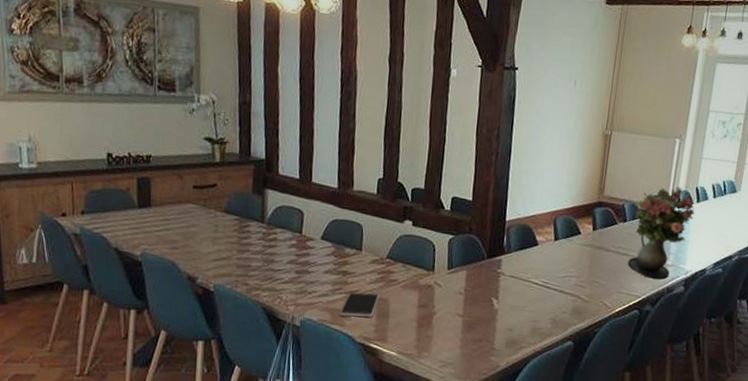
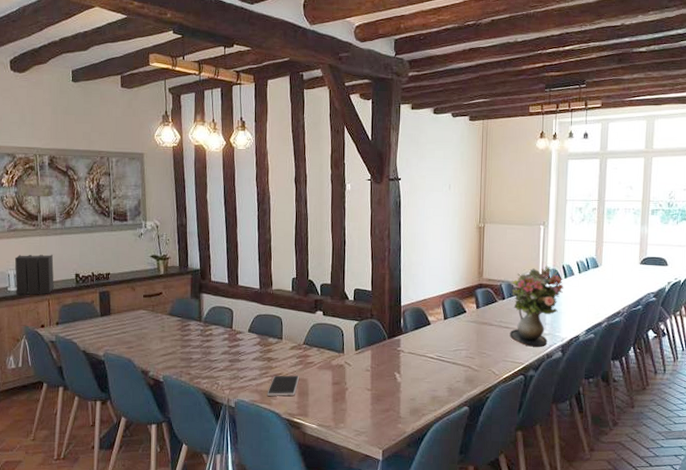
books: none [28,123,80,176] -> present [14,254,54,295]

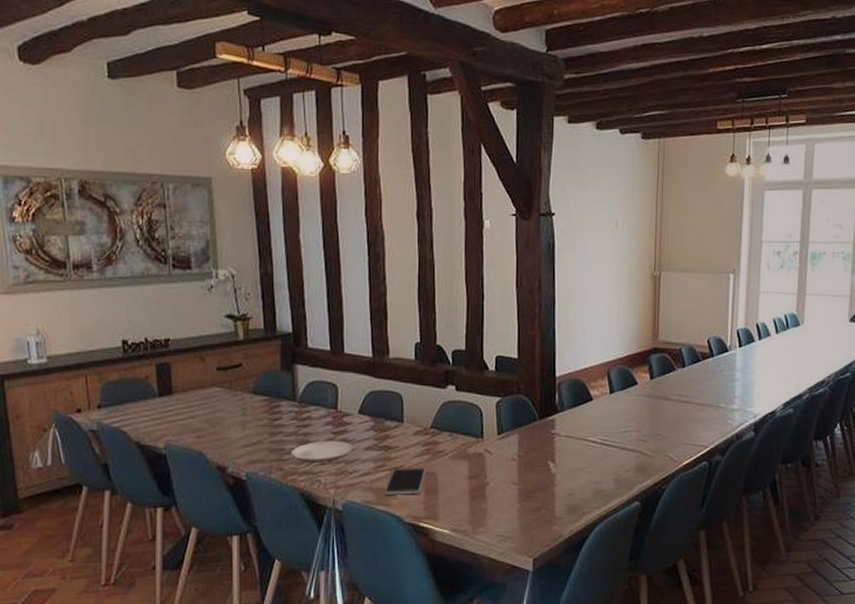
books: present [14,254,54,295] -> none [35,314,93,369]
plate: none [197,352,244,369] -> present [291,441,354,462]
bouquet: present [509,266,564,347] -> none [691,324,758,426]

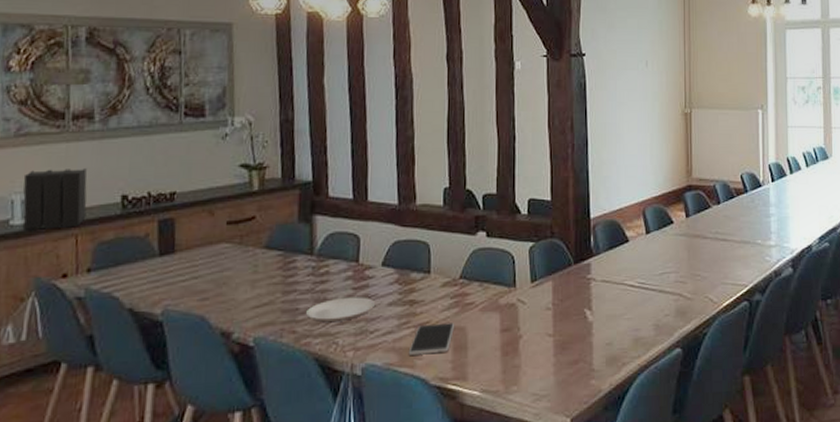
books: none [35,314,93,369] -> present [23,169,88,230]

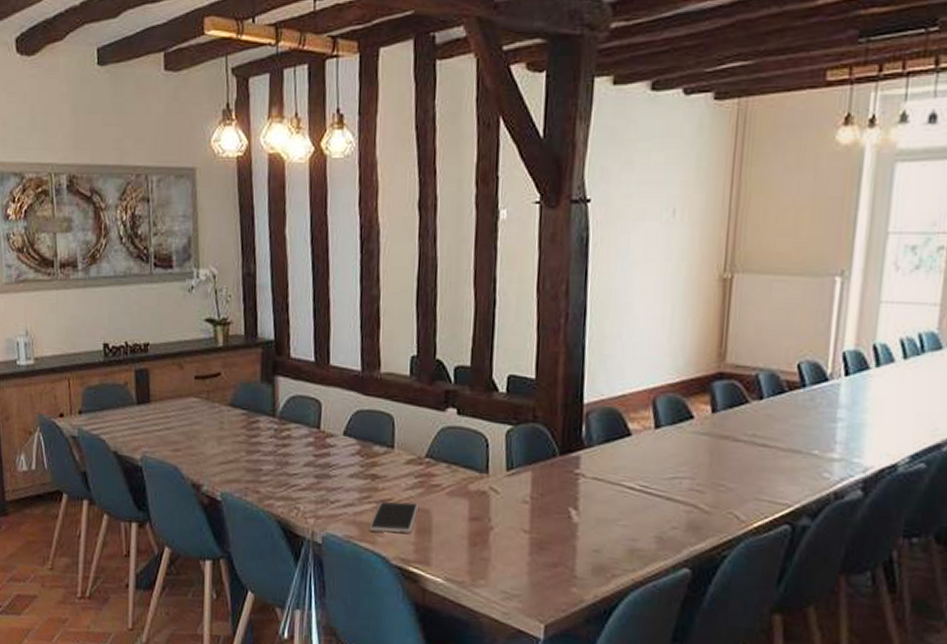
books: present [23,169,88,230] -> none [25,314,76,371]
plate: present [306,297,376,322] -> none [269,463,337,487]

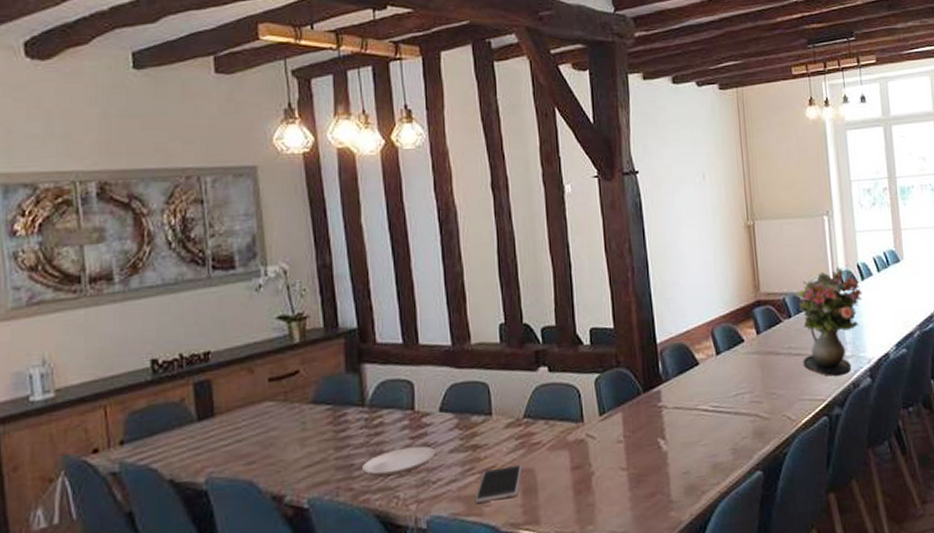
plate: none [269,463,337,487] -> present [362,446,436,476]
bouquet: none [768,345,874,481] -> present [797,267,863,376]

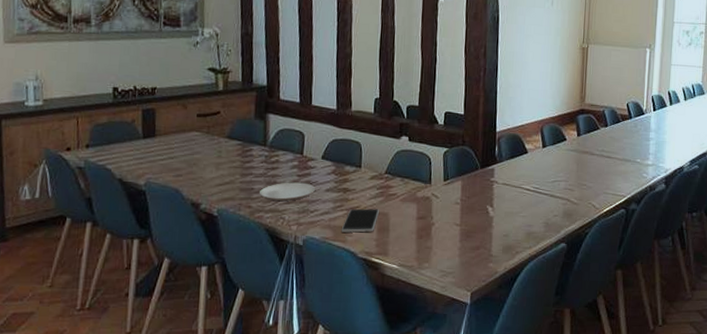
bouquet: present [797,267,863,376] -> none [611,91,669,179]

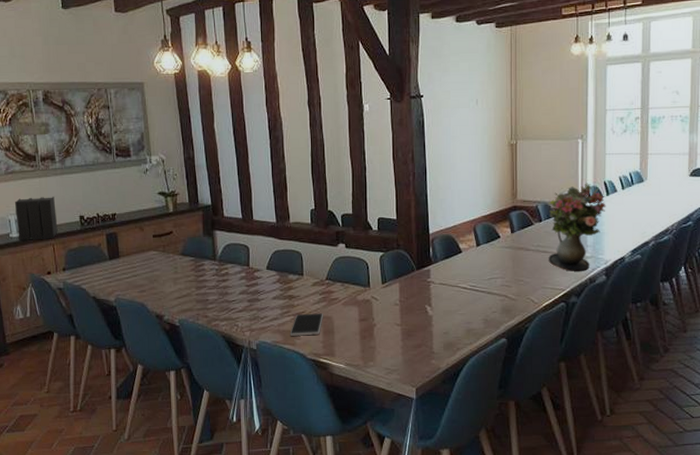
books: none [35,62,86,111] -> present [14,197,58,241]
plate: present [260,182,316,201] -> none [214,292,264,310]
bouquet: none [611,91,669,179] -> present [548,183,606,271]

